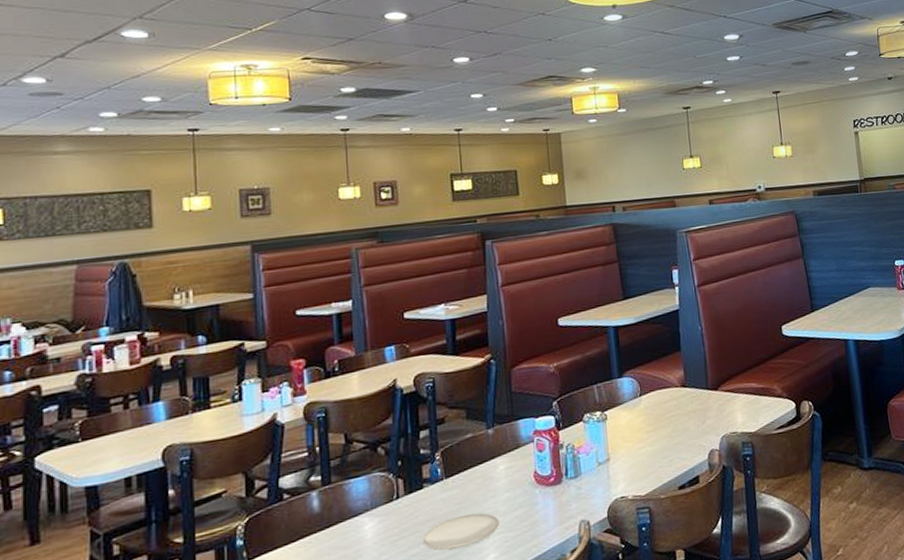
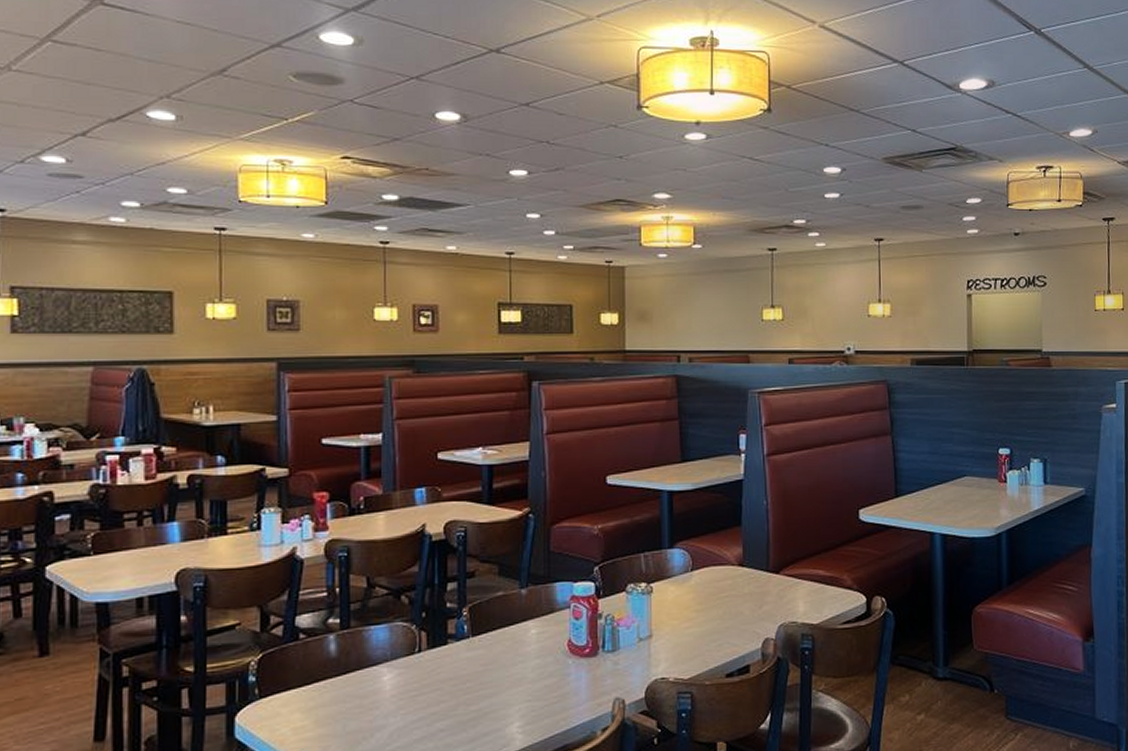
plate: present [422,512,499,551] -> none [443,676,527,713]

